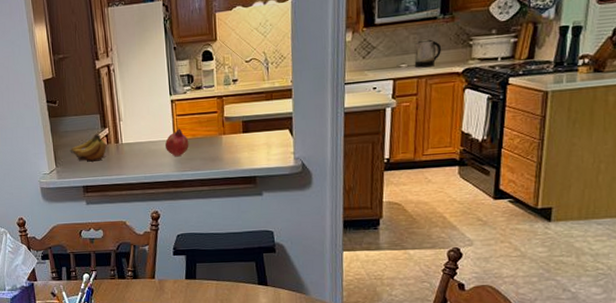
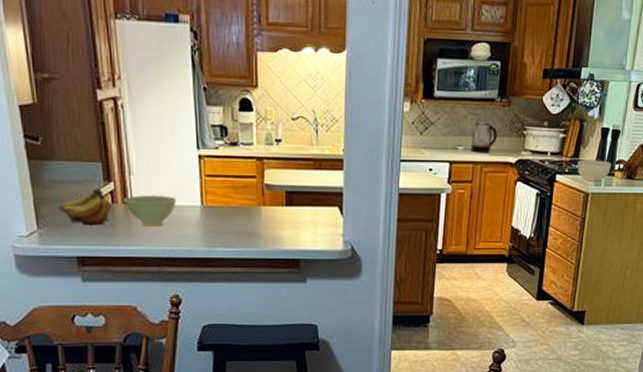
bowl: none [116,134,155,160] -> present [124,195,177,227]
fruit: present [164,129,189,157] -> none [189,193,221,228]
bowl: none [533,57,574,80] -> present [578,160,612,181]

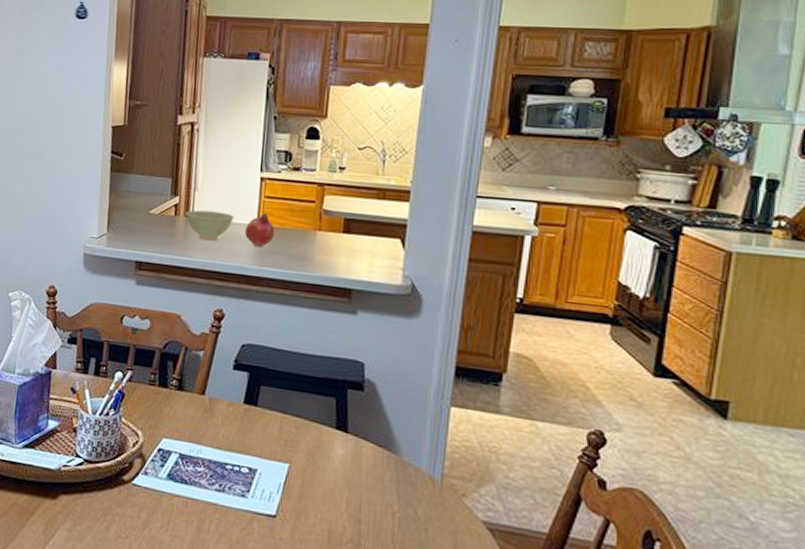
fruit: present [58,188,111,225] -> none [127,201,173,234]
fruit: none [189,193,221,228] -> present [244,213,275,247]
kettle: present [471,122,498,153] -> none [565,161,602,196]
bowl: present [578,160,612,181] -> none [715,211,767,240]

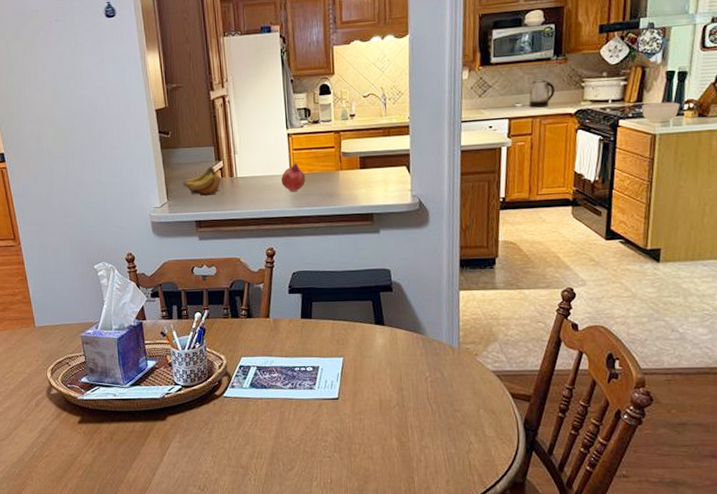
fruit: none [127,201,173,234] -> present [182,167,220,196]
bowl: present [186,210,234,241] -> none [230,168,271,194]
kettle: none [565,161,602,196] -> present [529,80,556,108]
bowl: none [715,211,767,240] -> present [642,101,680,123]

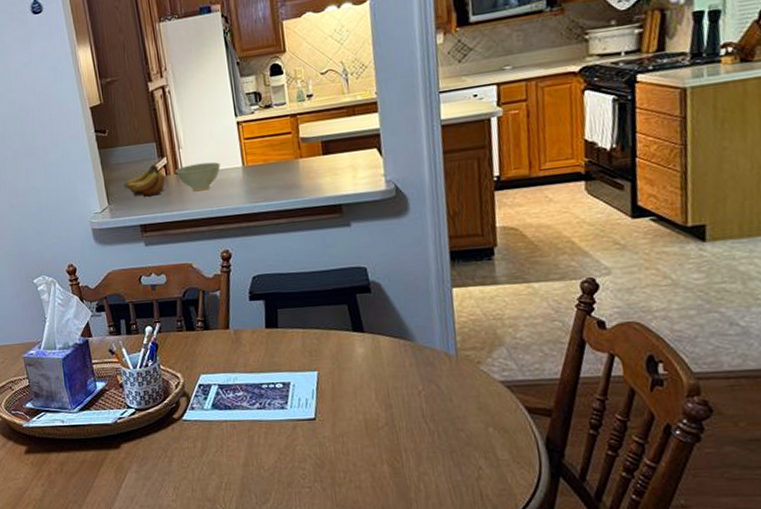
bowl: none [230,168,271,194] -> present [176,162,221,192]
fruit: present [281,163,306,192] -> none [232,154,261,187]
kettle: present [529,80,556,108] -> none [519,36,553,69]
bowl: present [642,101,680,123] -> none [665,47,715,75]

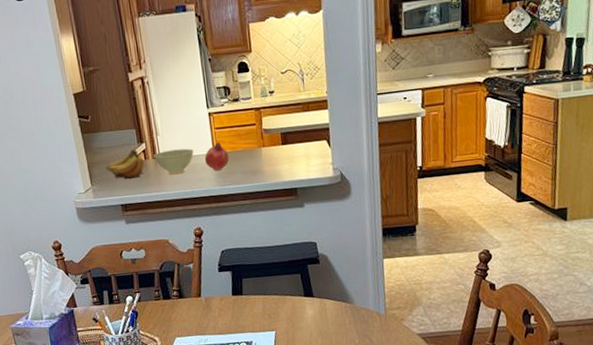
fruit: none [232,154,261,187] -> present [204,142,229,171]

